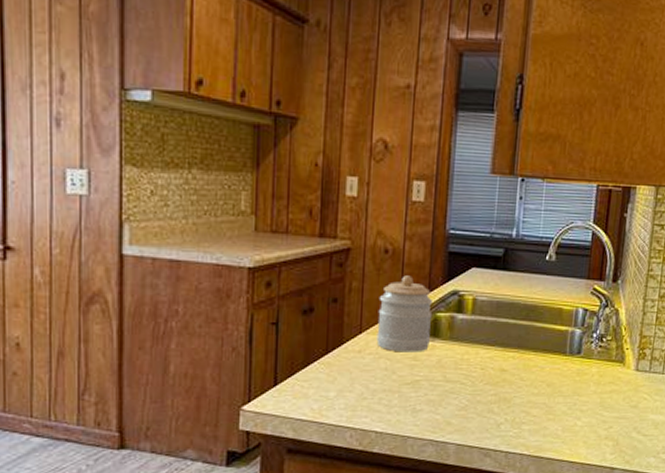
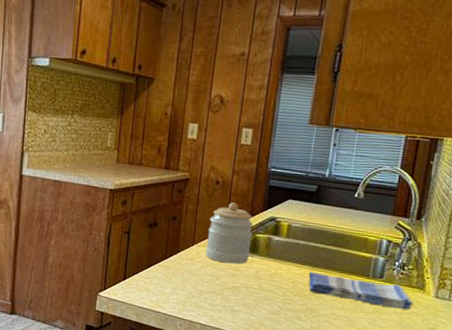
dish towel: none [499,354,614,388] -> present [308,272,414,310]

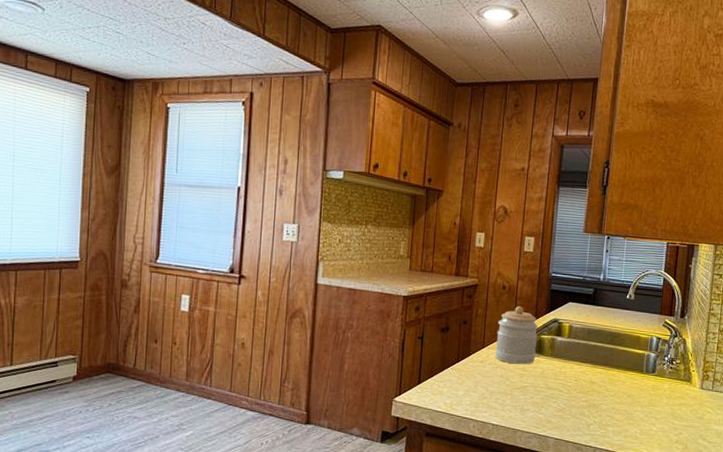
dish towel: present [308,272,414,310] -> none [590,369,683,401]

